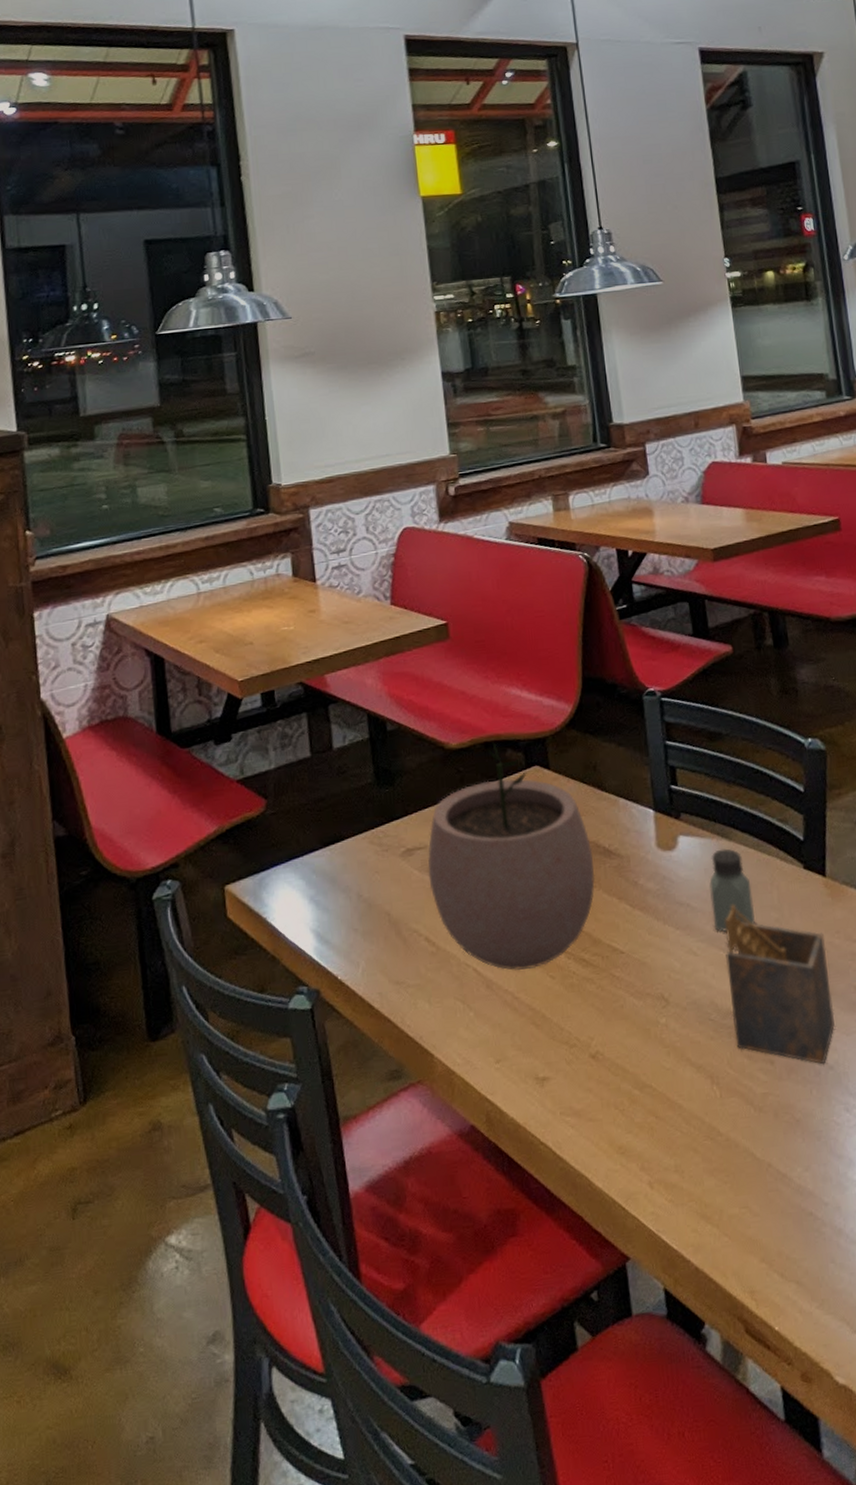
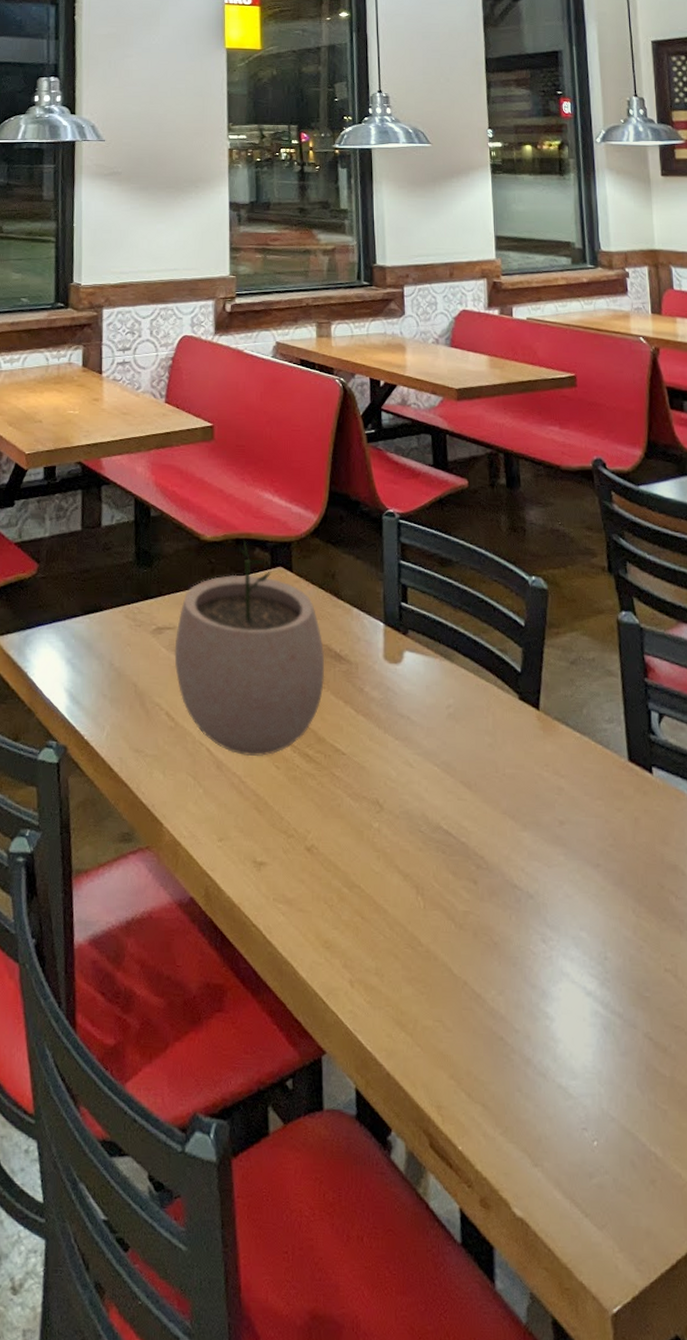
saltshaker: present [709,848,755,933] -> none [430,669,469,750]
napkin holder: present [725,904,835,1065] -> none [440,724,538,892]

